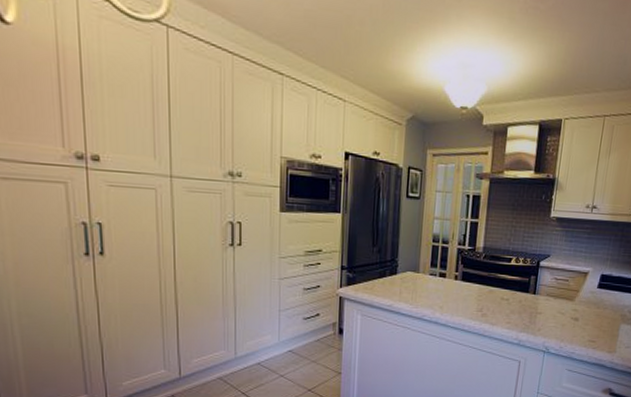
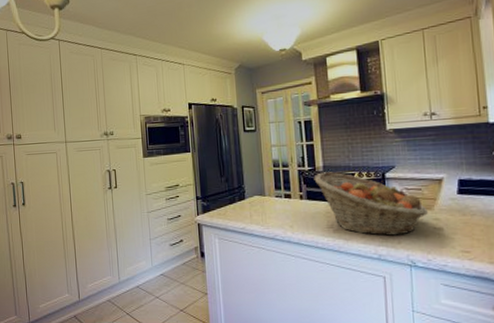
fruit basket: none [472,253,570,323] -> present [314,172,428,236]

